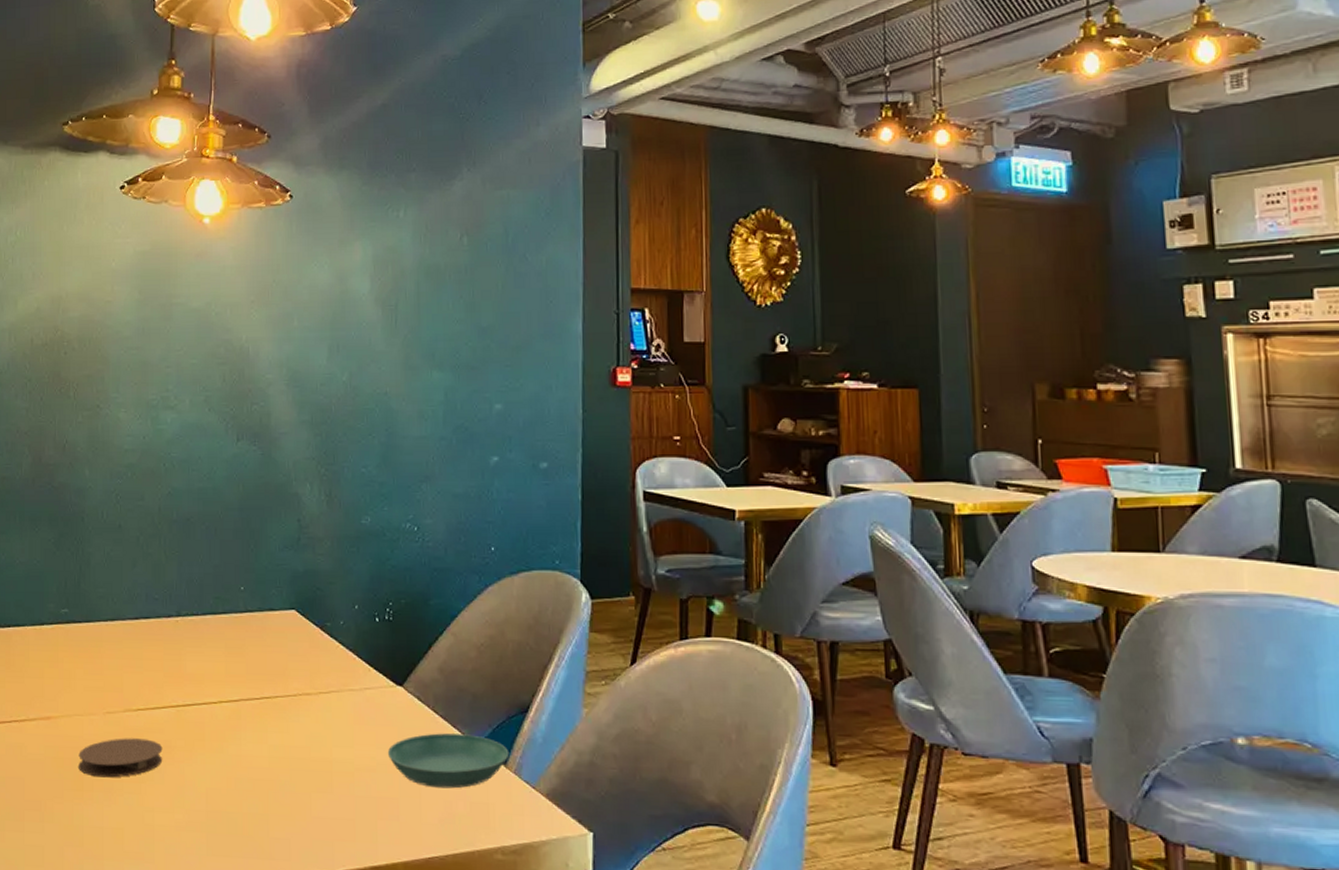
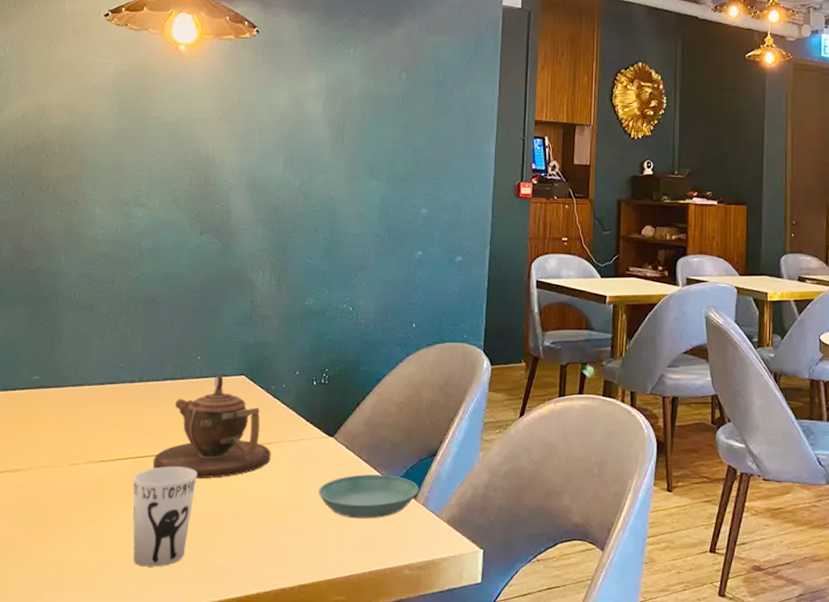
coaster: present [77,738,163,778] -> none [42,485,121,520]
cup: none [175,717,247,838] -> present [133,466,197,567]
teapot: none [197,609,330,733] -> present [154,375,271,478]

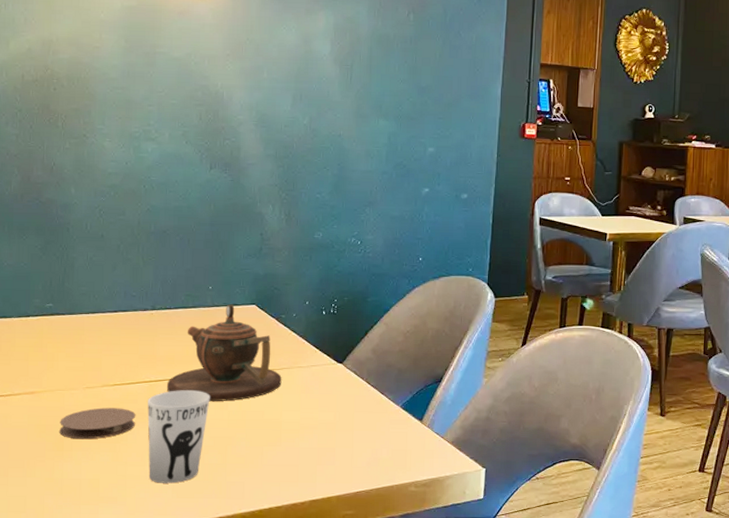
coaster: none [42,485,121,520] -> present [58,407,136,440]
saucer: present [318,474,419,519] -> none [327,399,425,440]

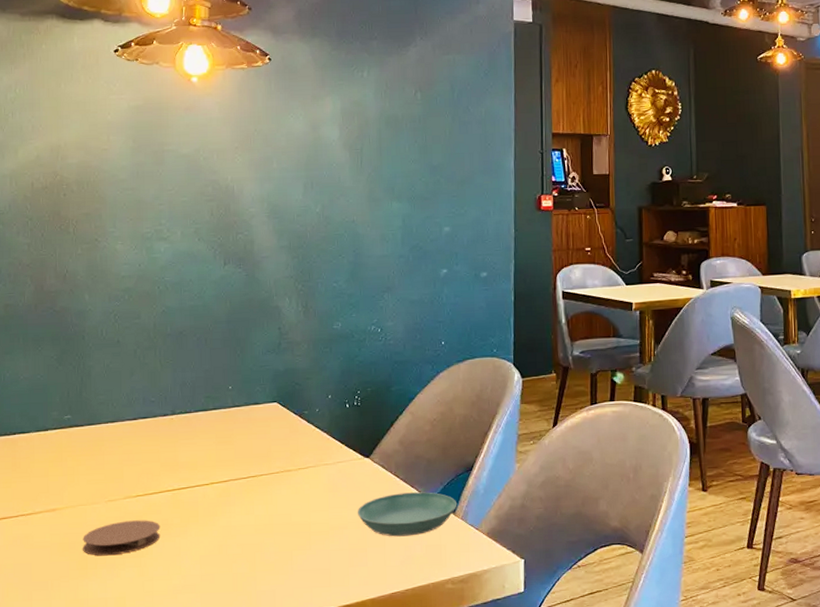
cup: present [147,390,210,484] -> none [172,496,236,597]
teapot: present [167,304,282,401] -> none [191,403,308,506]
saucer: none [327,399,425,440] -> present [357,492,457,537]

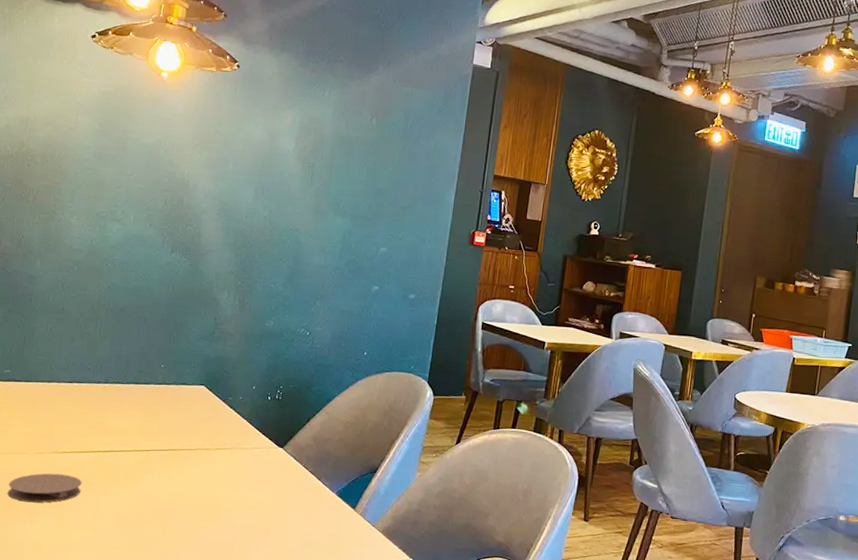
saucer: present [357,492,457,537] -> none [265,483,359,524]

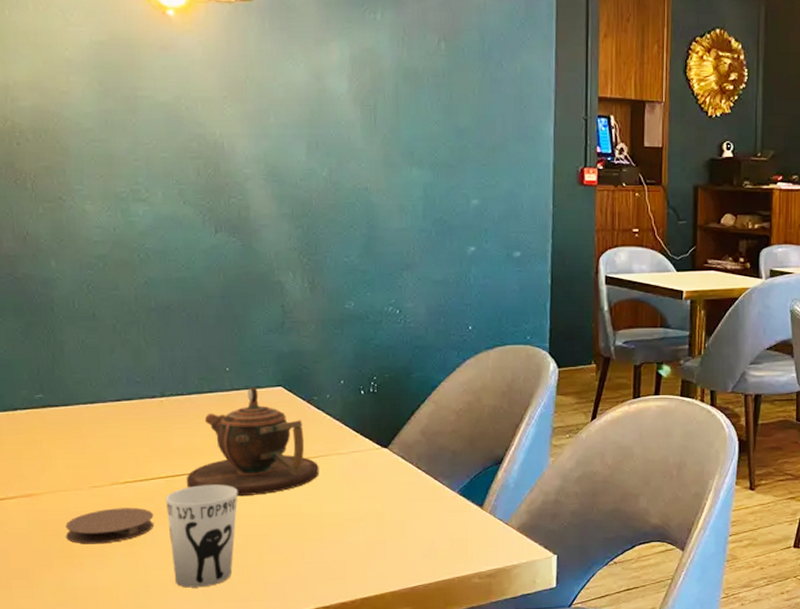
cup: none [89,462,154,551] -> present [166,485,238,588]
teapot: none [114,383,224,476] -> present [187,387,319,495]

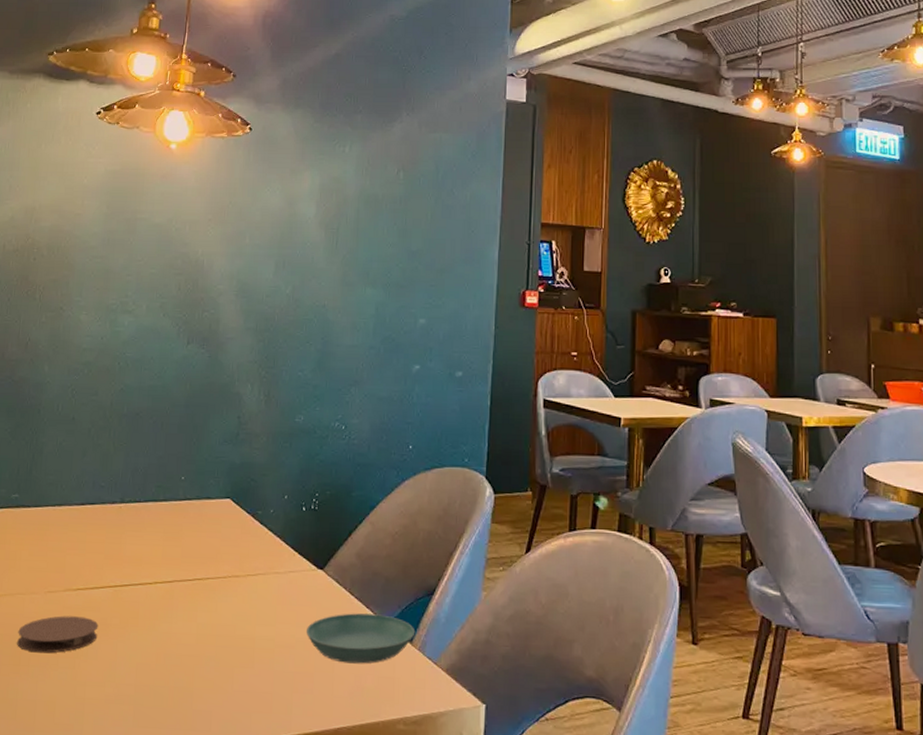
cup: present [166,485,238,588] -> none [108,597,178,710]
teapot: present [187,387,319,495] -> none [133,497,257,612]
saucer: none [374,484,485,530] -> present [305,613,415,664]

